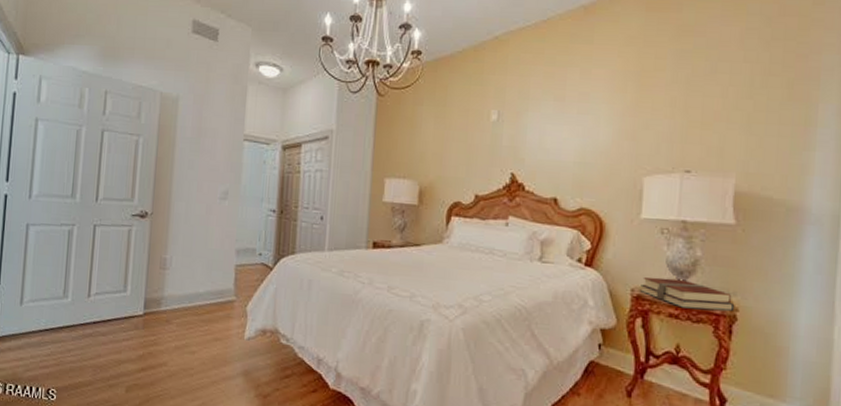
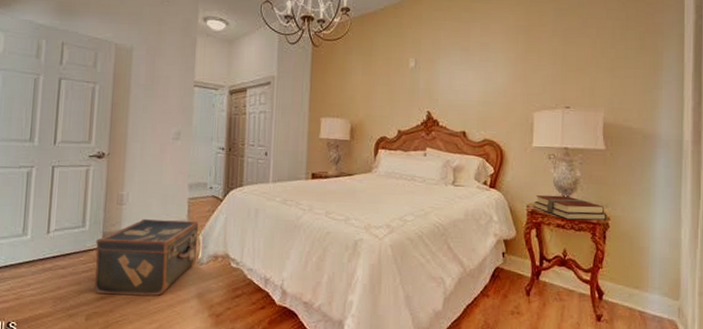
suitcase: none [134,286,247,371] -> present [93,219,199,296]

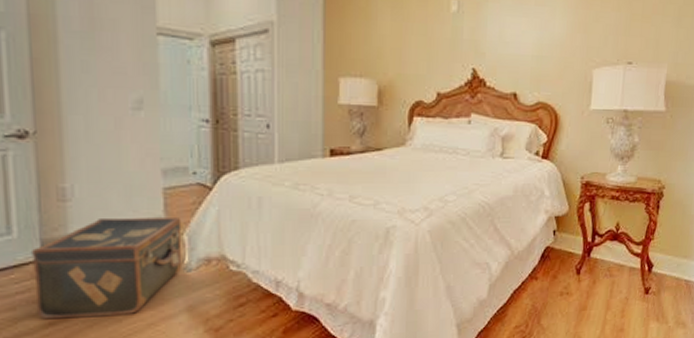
books: present [534,195,607,221] -> none [589,164,662,190]

